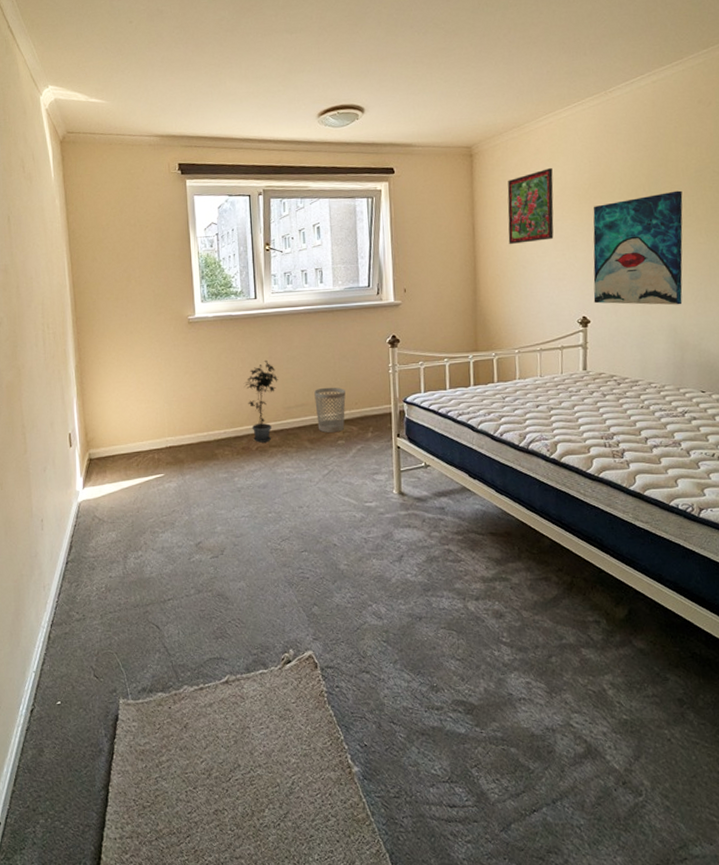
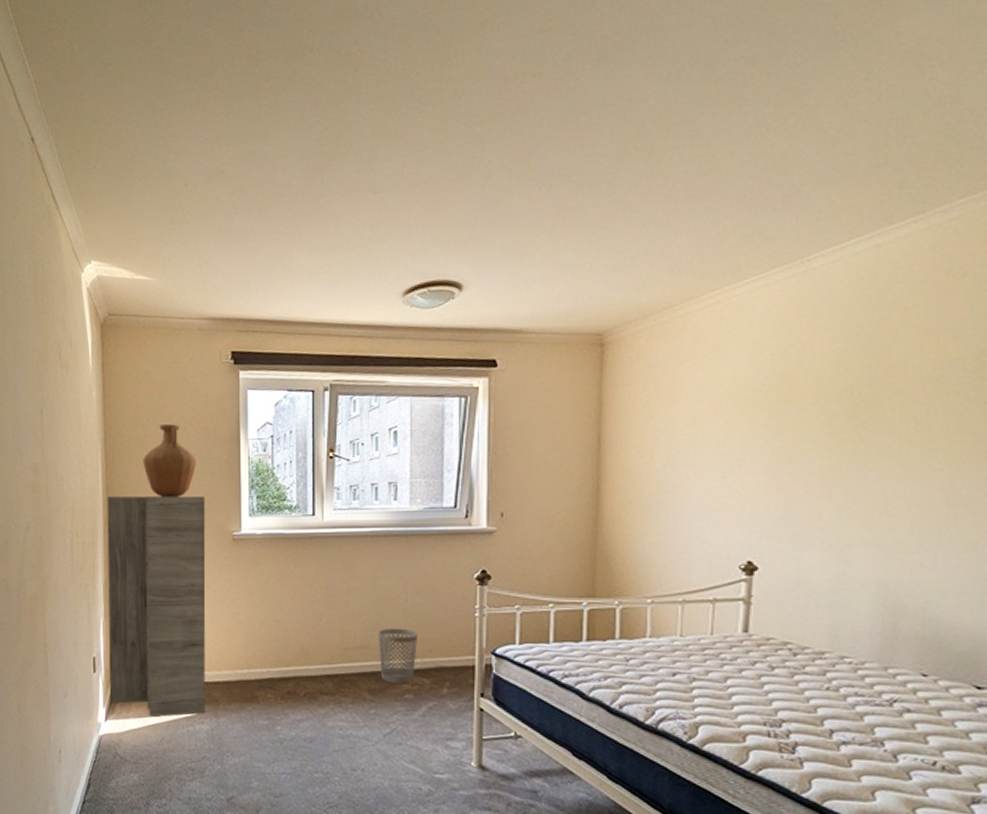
cabinet: none [74,287,173,480] -> present [107,496,206,717]
vase: none [105,226,153,290] -> present [143,424,196,497]
potted plant: present [244,359,278,443] -> none [294,589,335,688]
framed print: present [507,167,554,244] -> none [647,361,716,461]
wall art: present [593,190,683,305] -> none [765,396,911,554]

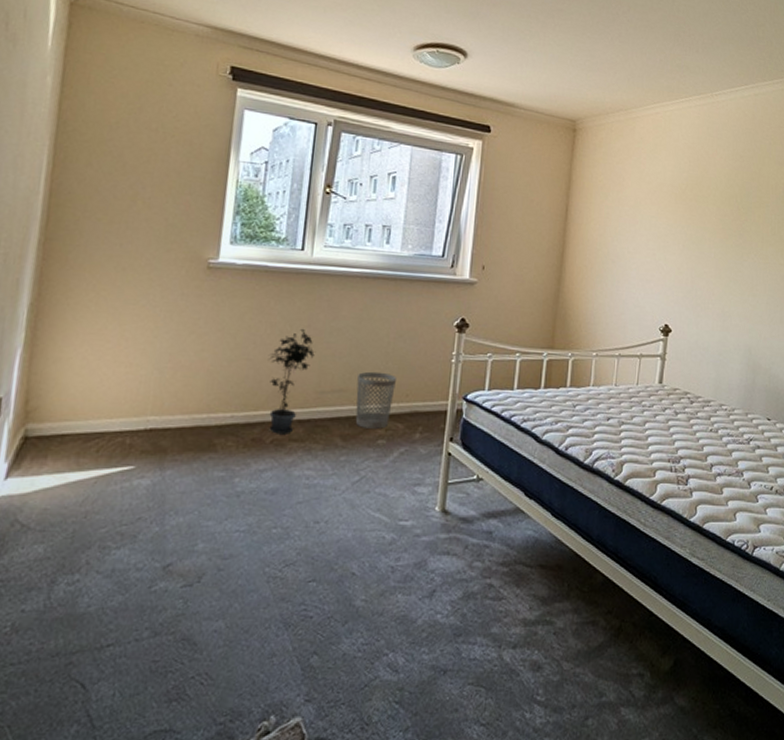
cabinet: present [107,496,206,717] -> none [16,201,179,472]
vase: present [143,424,196,497] -> none [104,129,174,214]
potted plant: none [294,589,335,688] -> present [269,328,315,434]

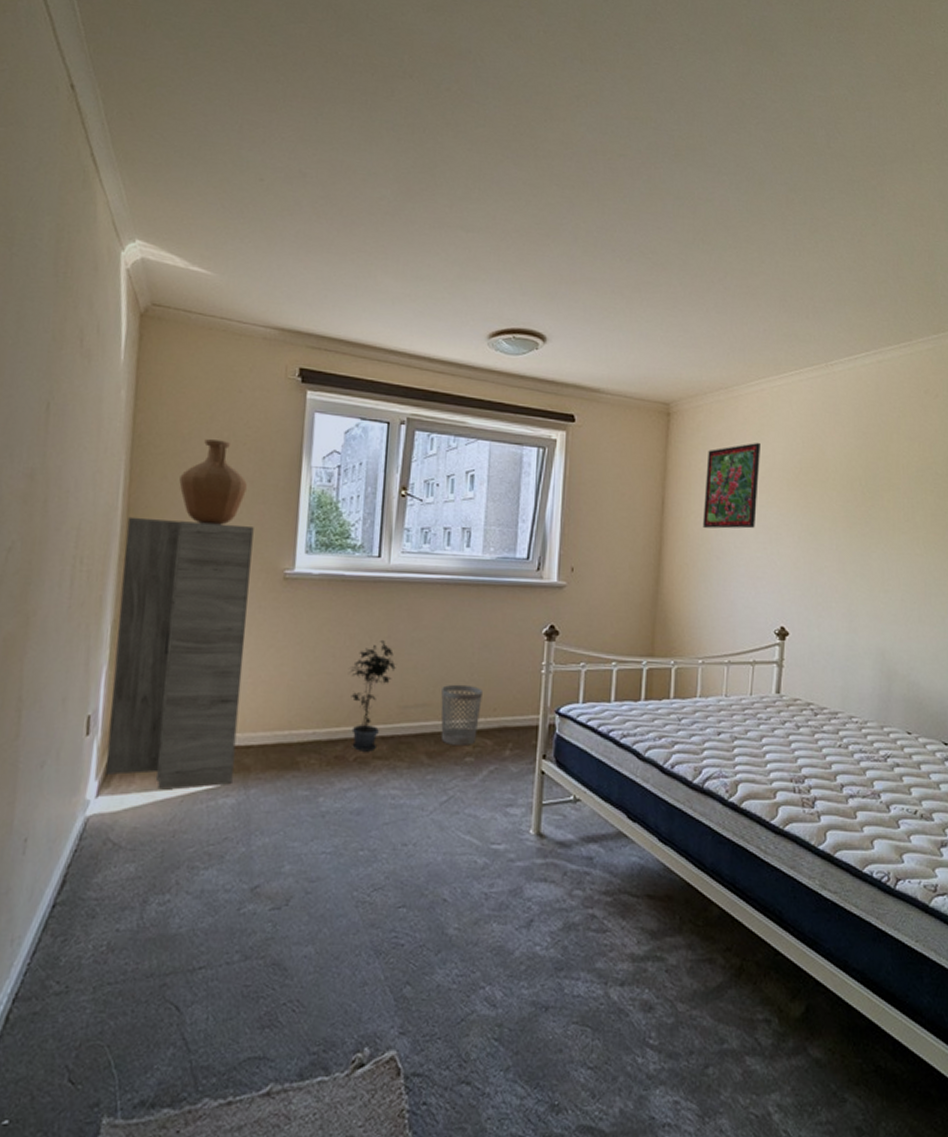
cabinet: none [16,201,179,472] -> present [105,516,254,790]
vase: none [104,129,174,214] -> present [179,439,247,525]
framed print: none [601,159,653,236] -> present [702,442,760,529]

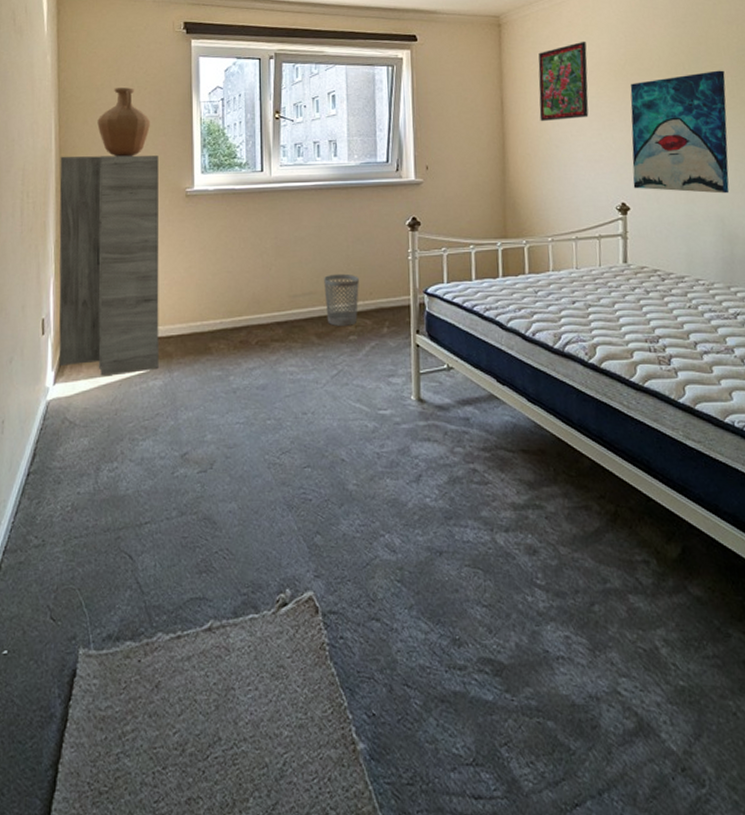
potted plant: present [349,639,396,752] -> none [246,240,284,336]
wall art: none [795,490,901,625] -> present [630,70,730,194]

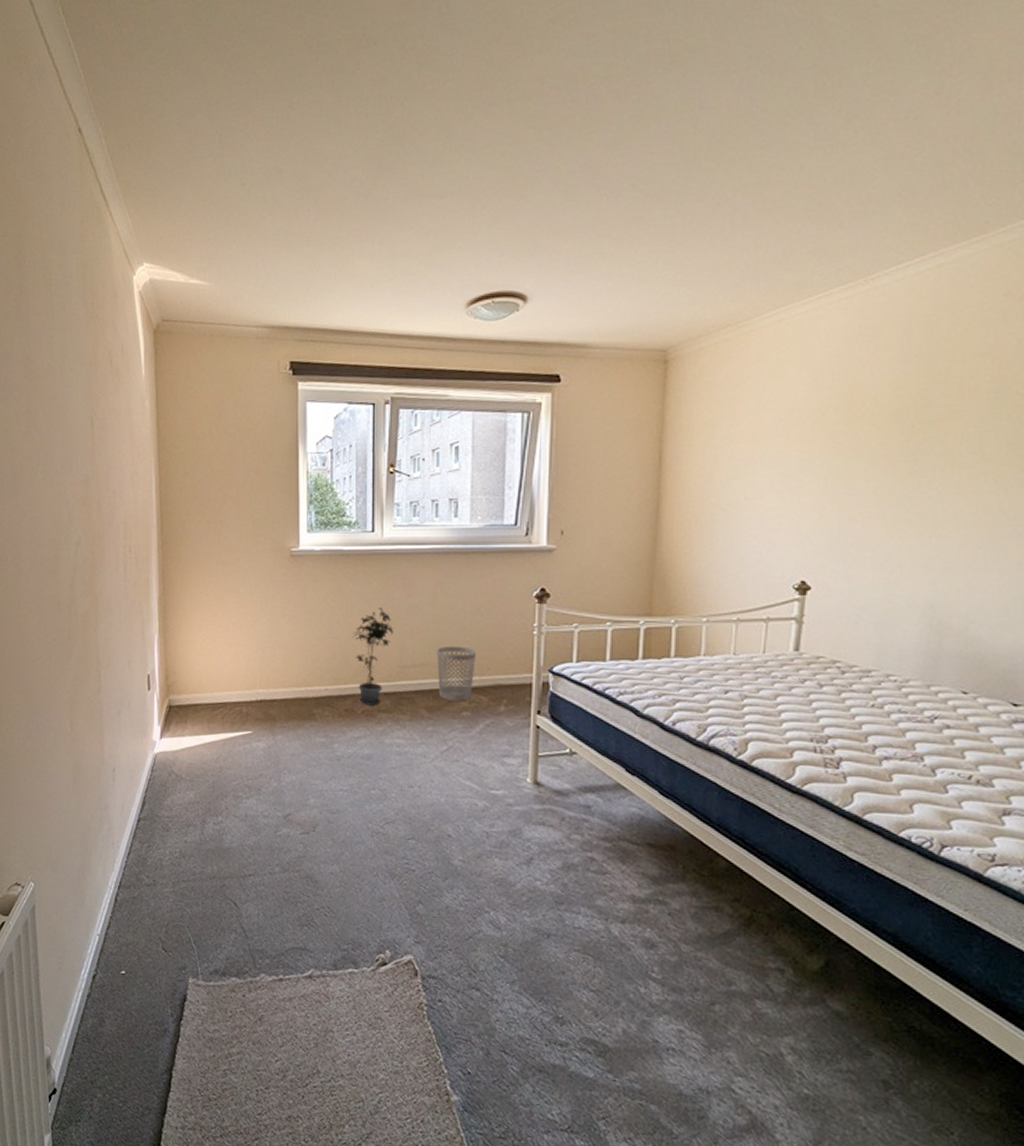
cabinet: present [58,155,159,376] -> none [161,510,263,734]
vase: present [97,87,150,157] -> none [198,436,253,512]
potted plant: none [246,240,284,336] -> present [353,606,394,706]
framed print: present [538,41,589,121] -> none [707,380,778,480]
wall art: present [630,70,730,194] -> none [818,418,965,574]

